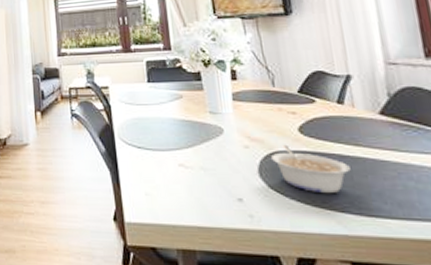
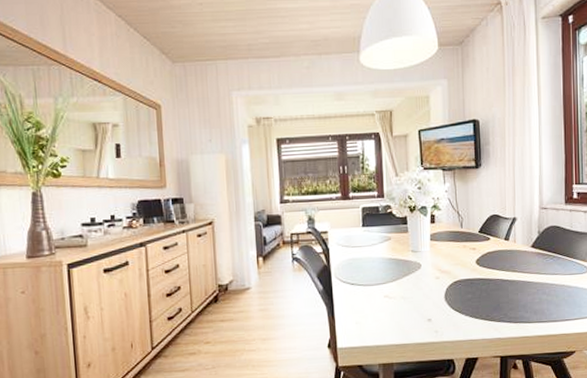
legume: present [270,144,351,194] -> none [454,274,508,310]

